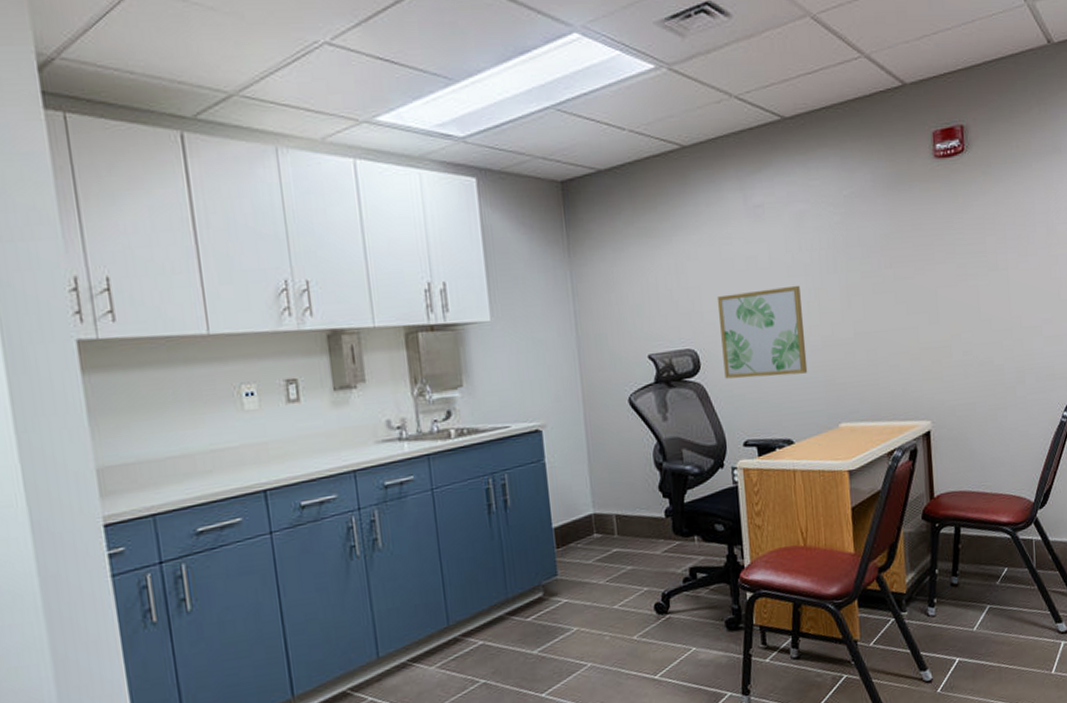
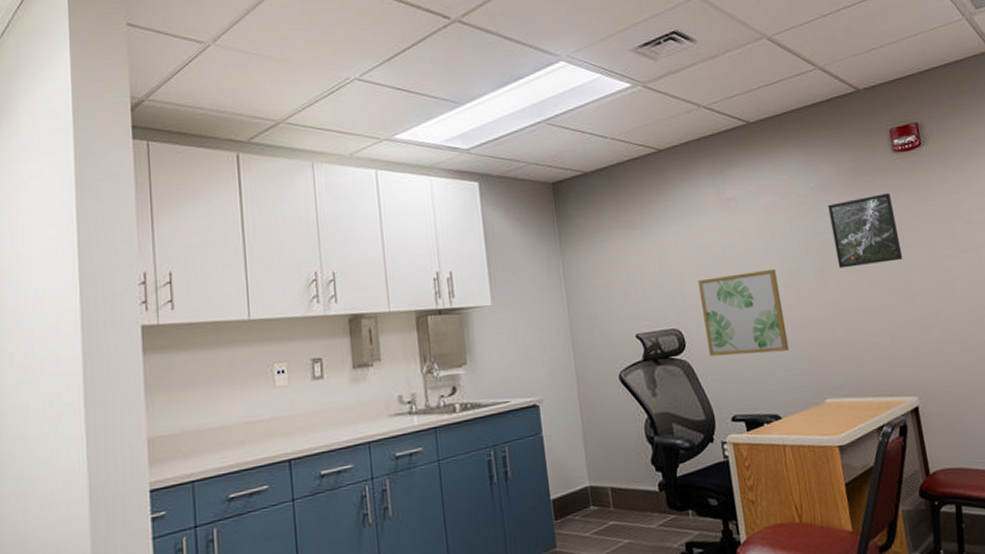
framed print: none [860,204,932,286] -> present [828,193,903,269]

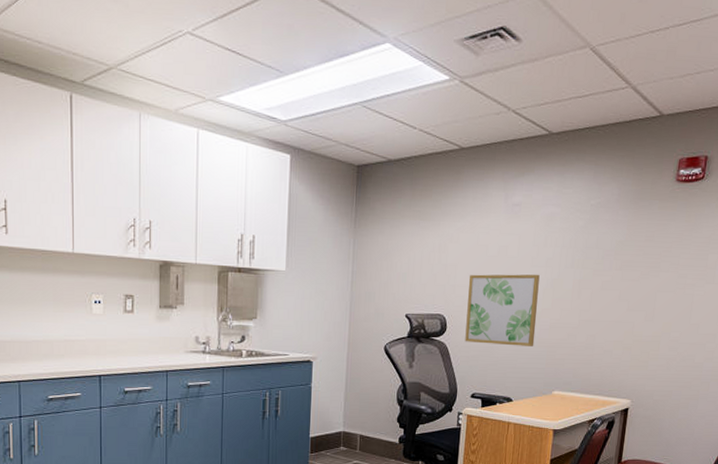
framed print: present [828,193,903,269] -> none [596,220,661,283]

